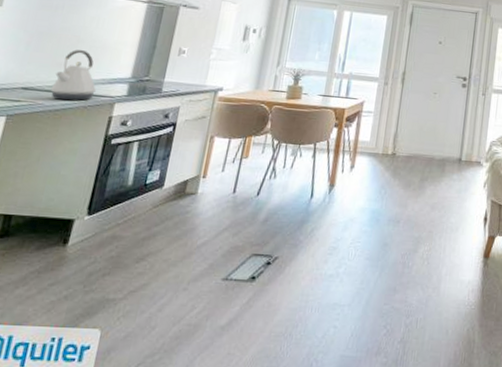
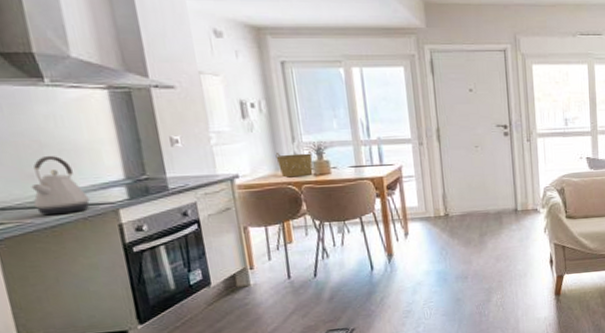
basket: none [258,74,291,98] -> present [275,152,313,178]

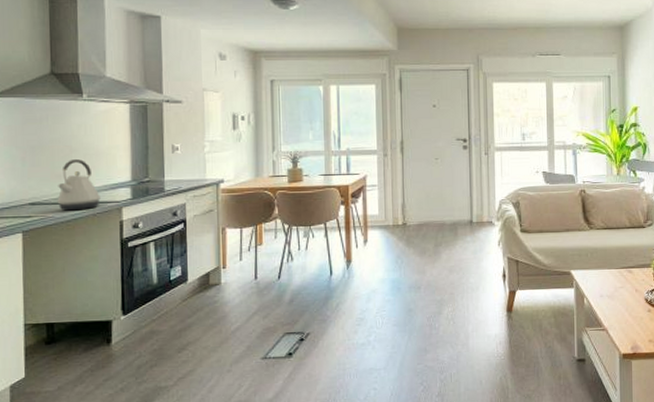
basket: present [275,152,313,178] -> none [257,160,288,184]

